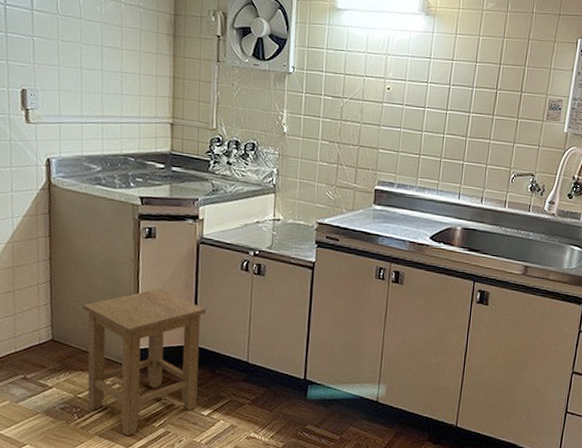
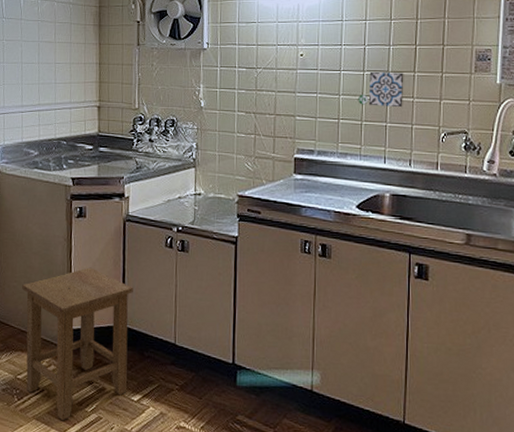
decorative tile: none [439,111,484,148] -> present [358,71,404,108]

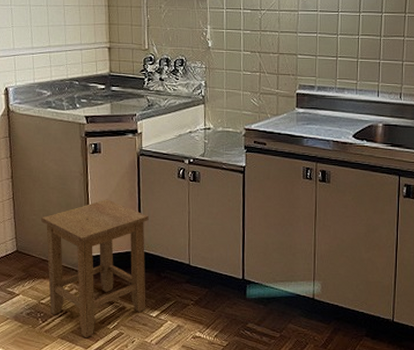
decorative tile: present [358,71,404,108] -> none [354,12,396,46]

